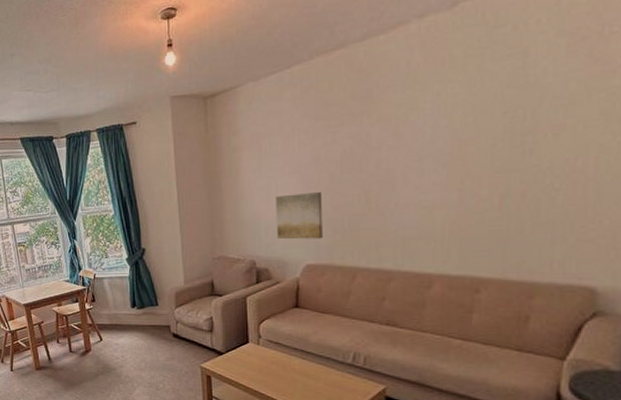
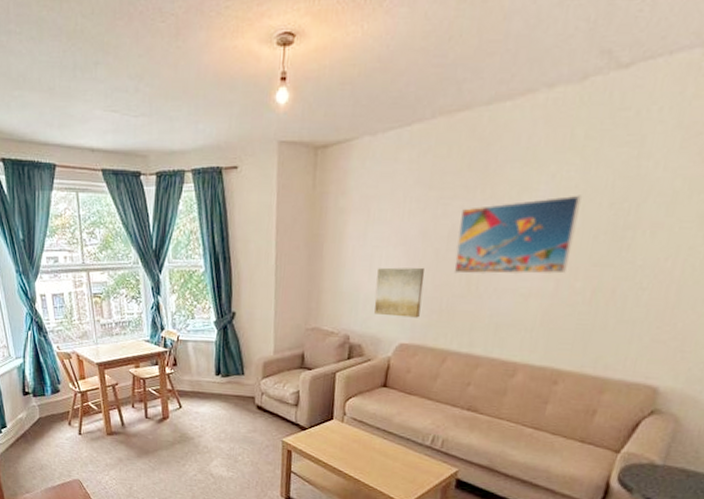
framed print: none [350,108,473,194] -> present [454,195,582,275]

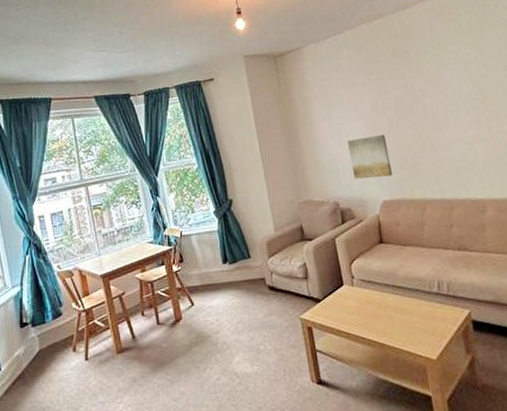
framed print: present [454,195,582,275] -> none [400,63,493,135]

